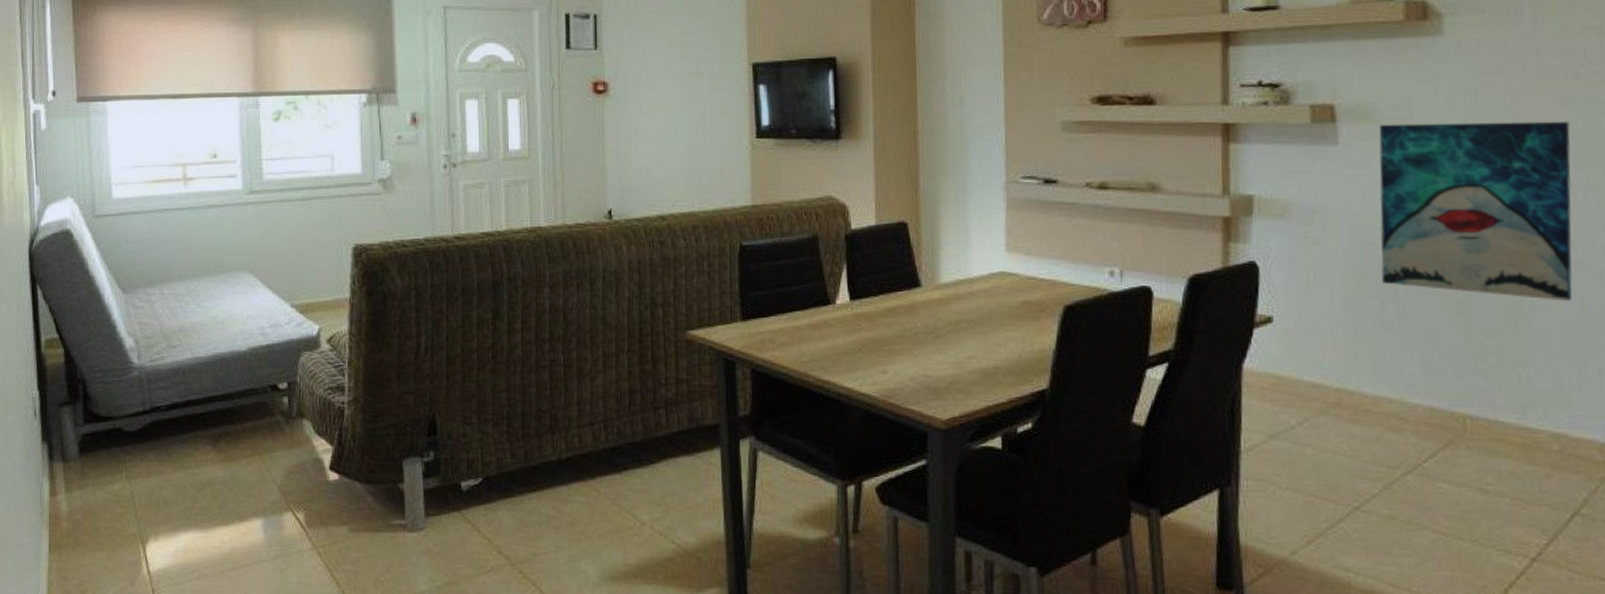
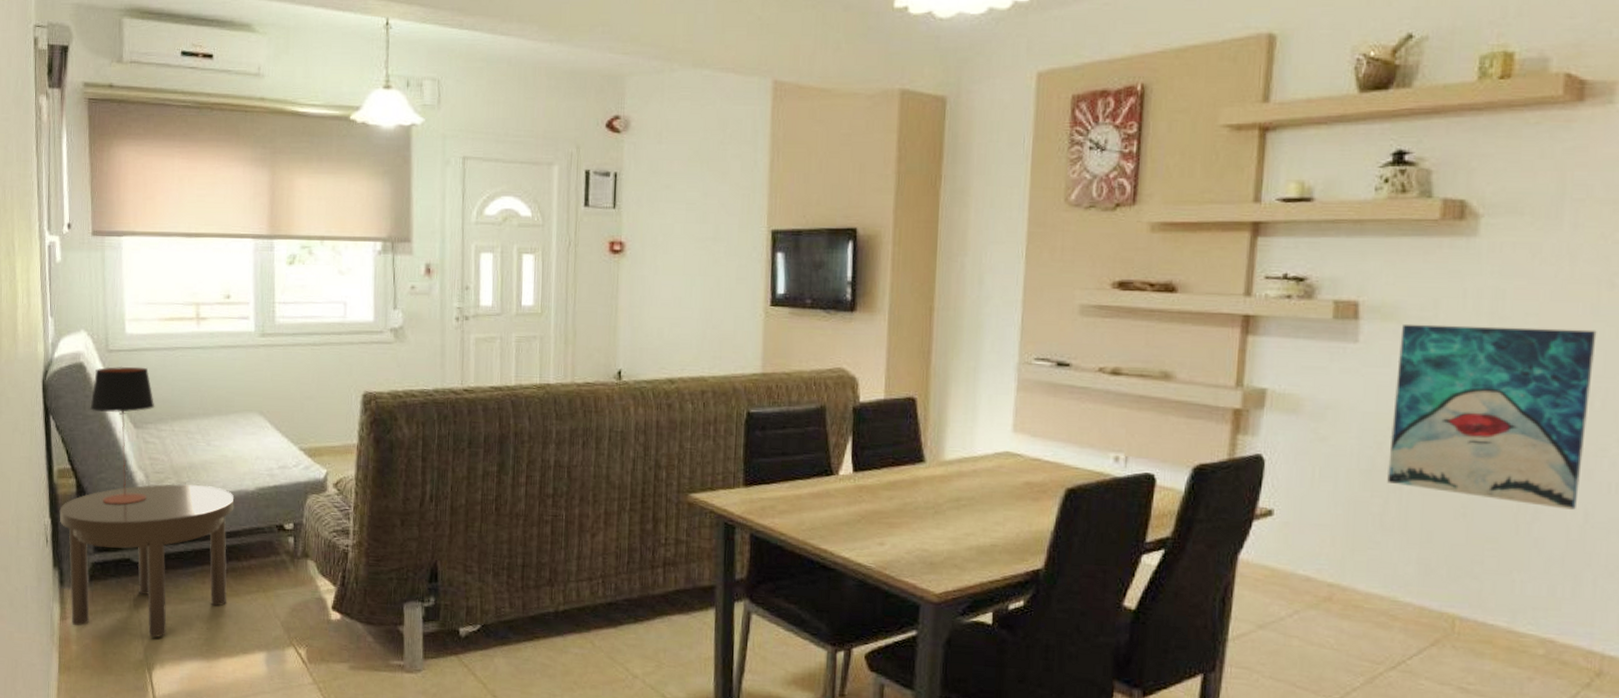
side table: none [47,348,226,510] -> present [59,484,235,638]
table lamp: none [77,231,144,373] -> present [90,366,155,505]

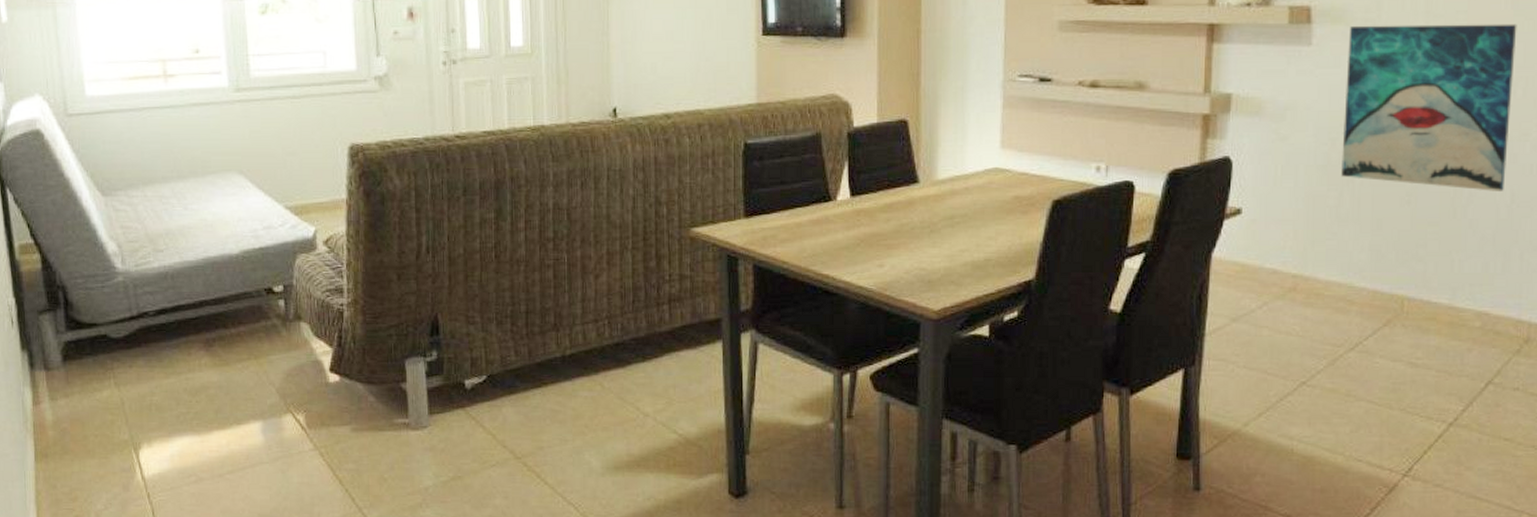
side table: present [59,484,235,638] -> none [24,251,218,416]
table lamp: present [90,366,155,505] -> none [51,130,124,279]

